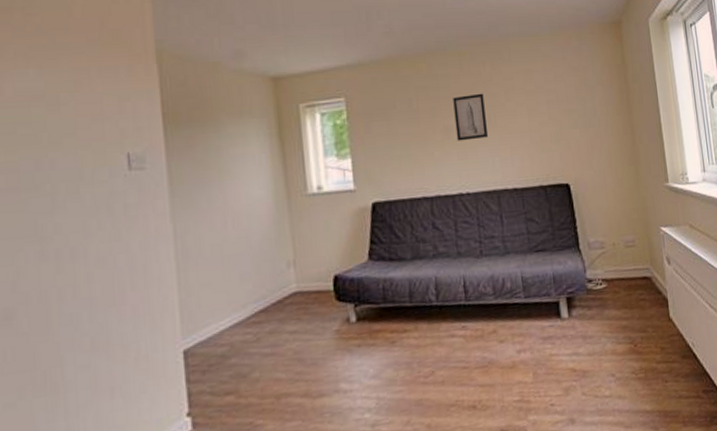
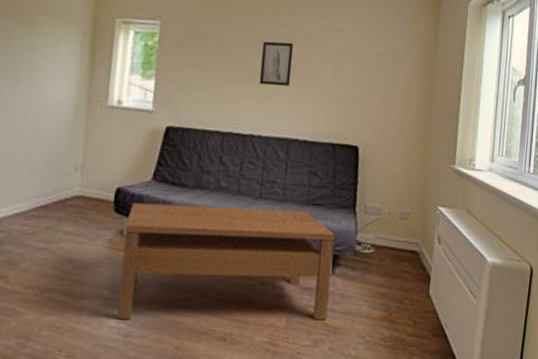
coffee table: none [350,260,573,411] -> present [117,202,335,320]

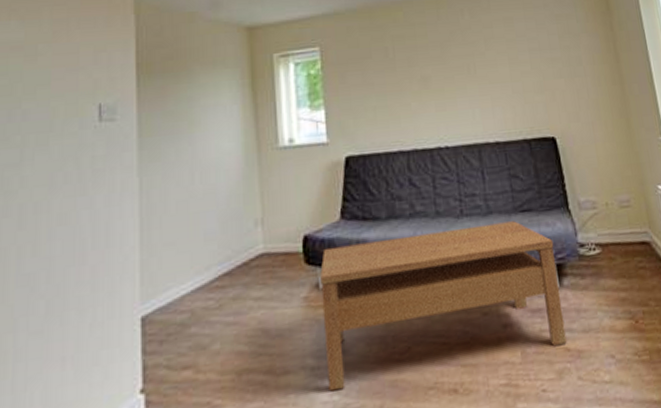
wall art: present [259,41,293,86] -> none [430,41,468,92]

